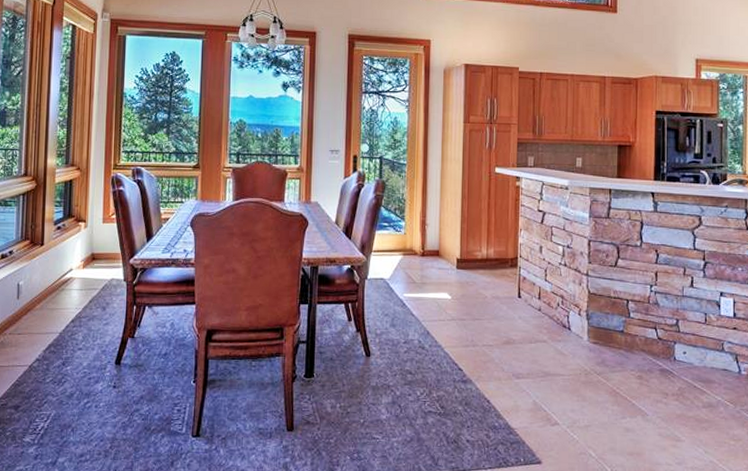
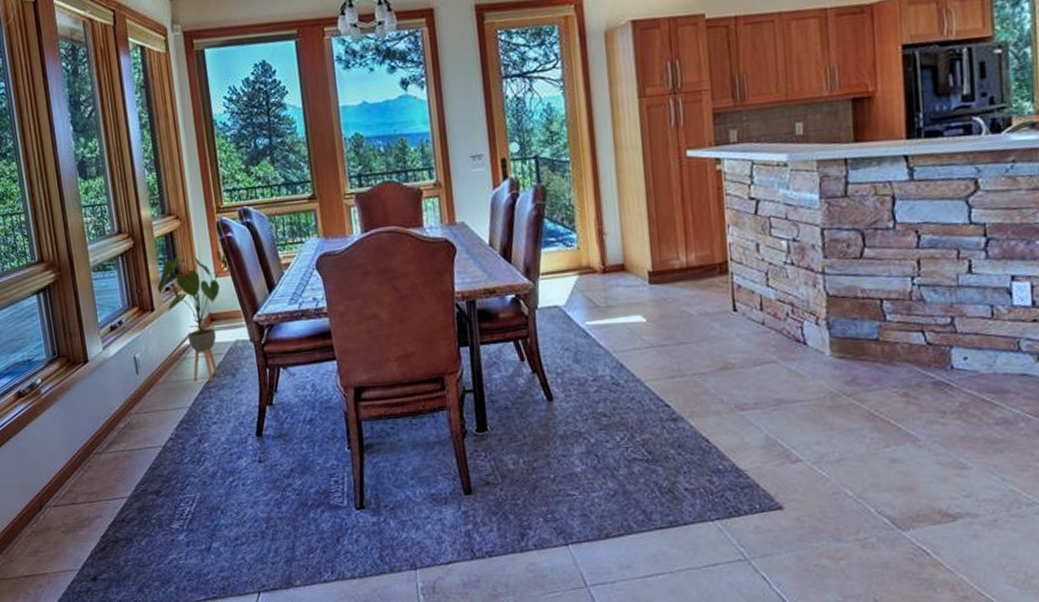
house plant: none [49,200,116,313] -> present [156,250,229,382]

